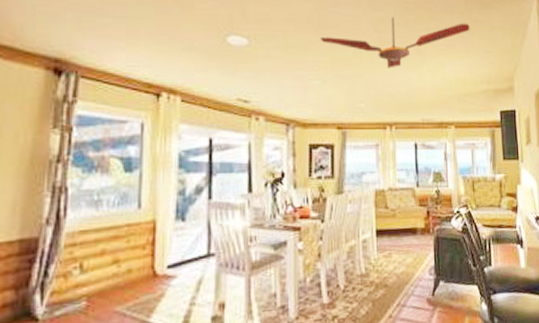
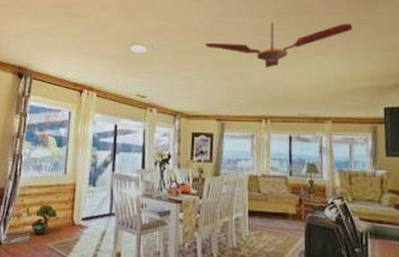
decorative tree: none [88,253,128,297] -> present [31,204,57,235]

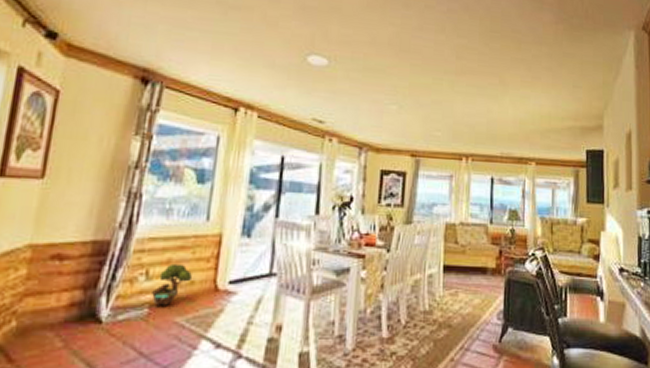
ceiling fan: present [206,22,353,68] -> none [401,45,559,98]

